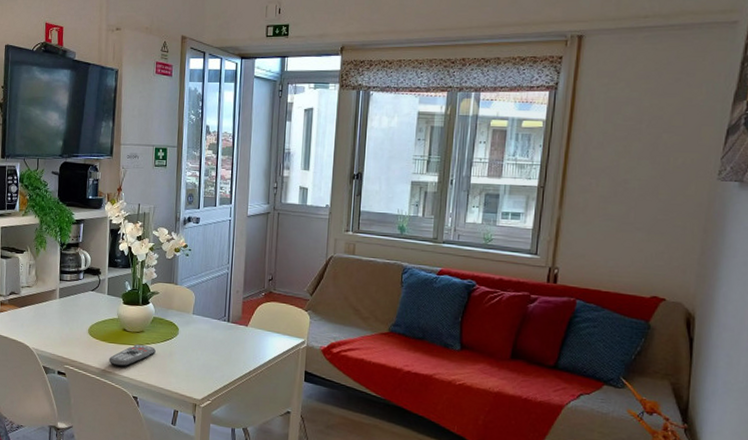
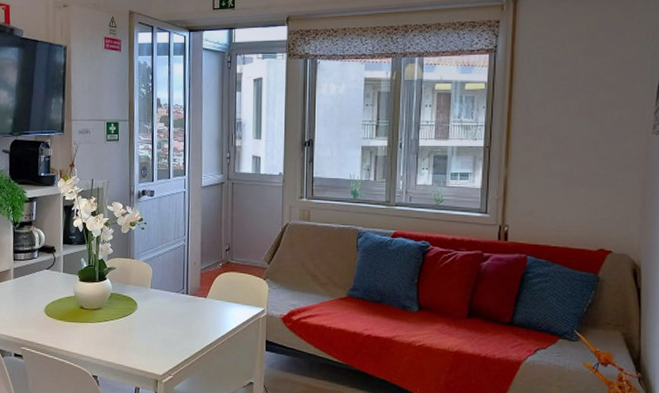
remote control: present [108,344,156,367] -> none [66,322,114,346]

